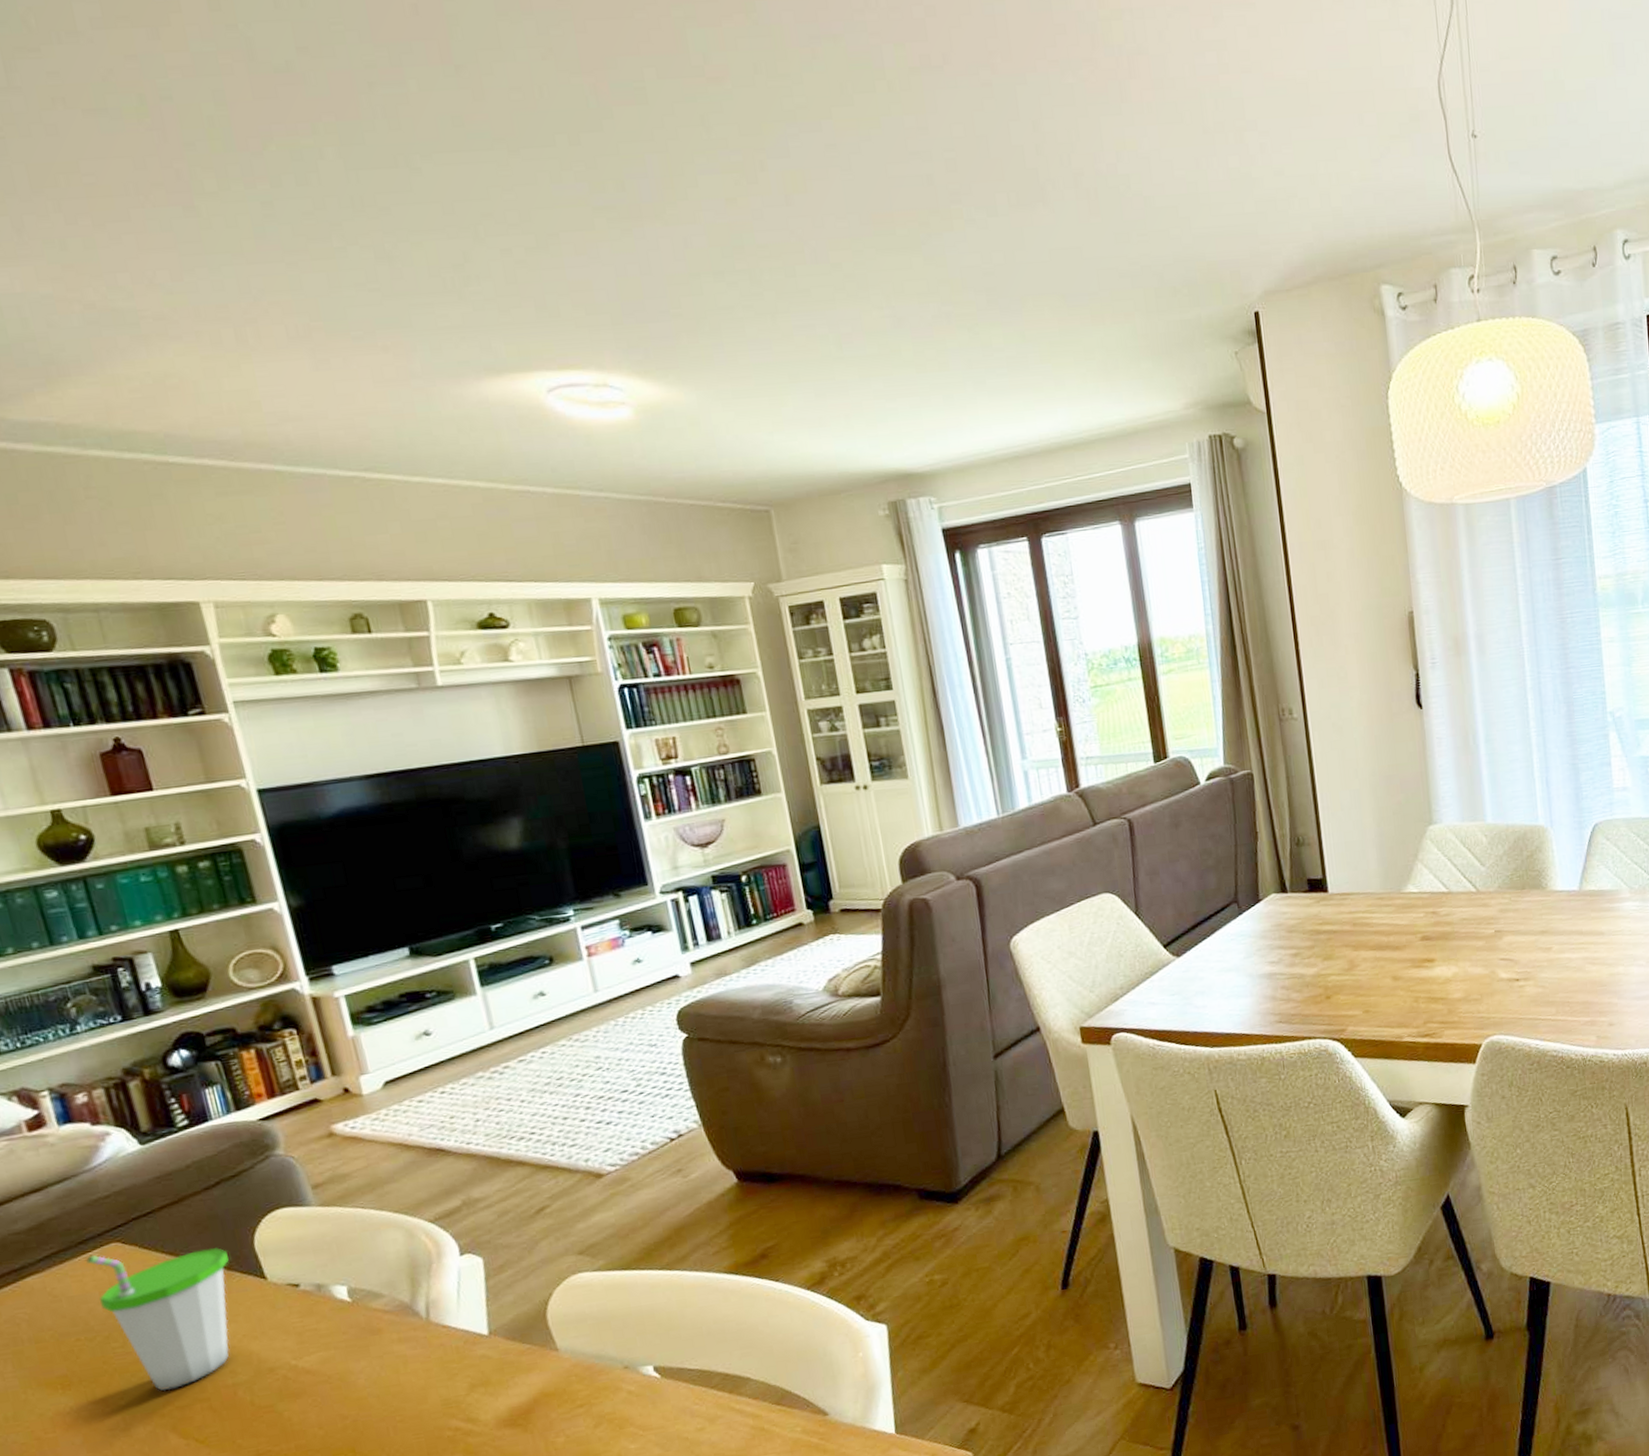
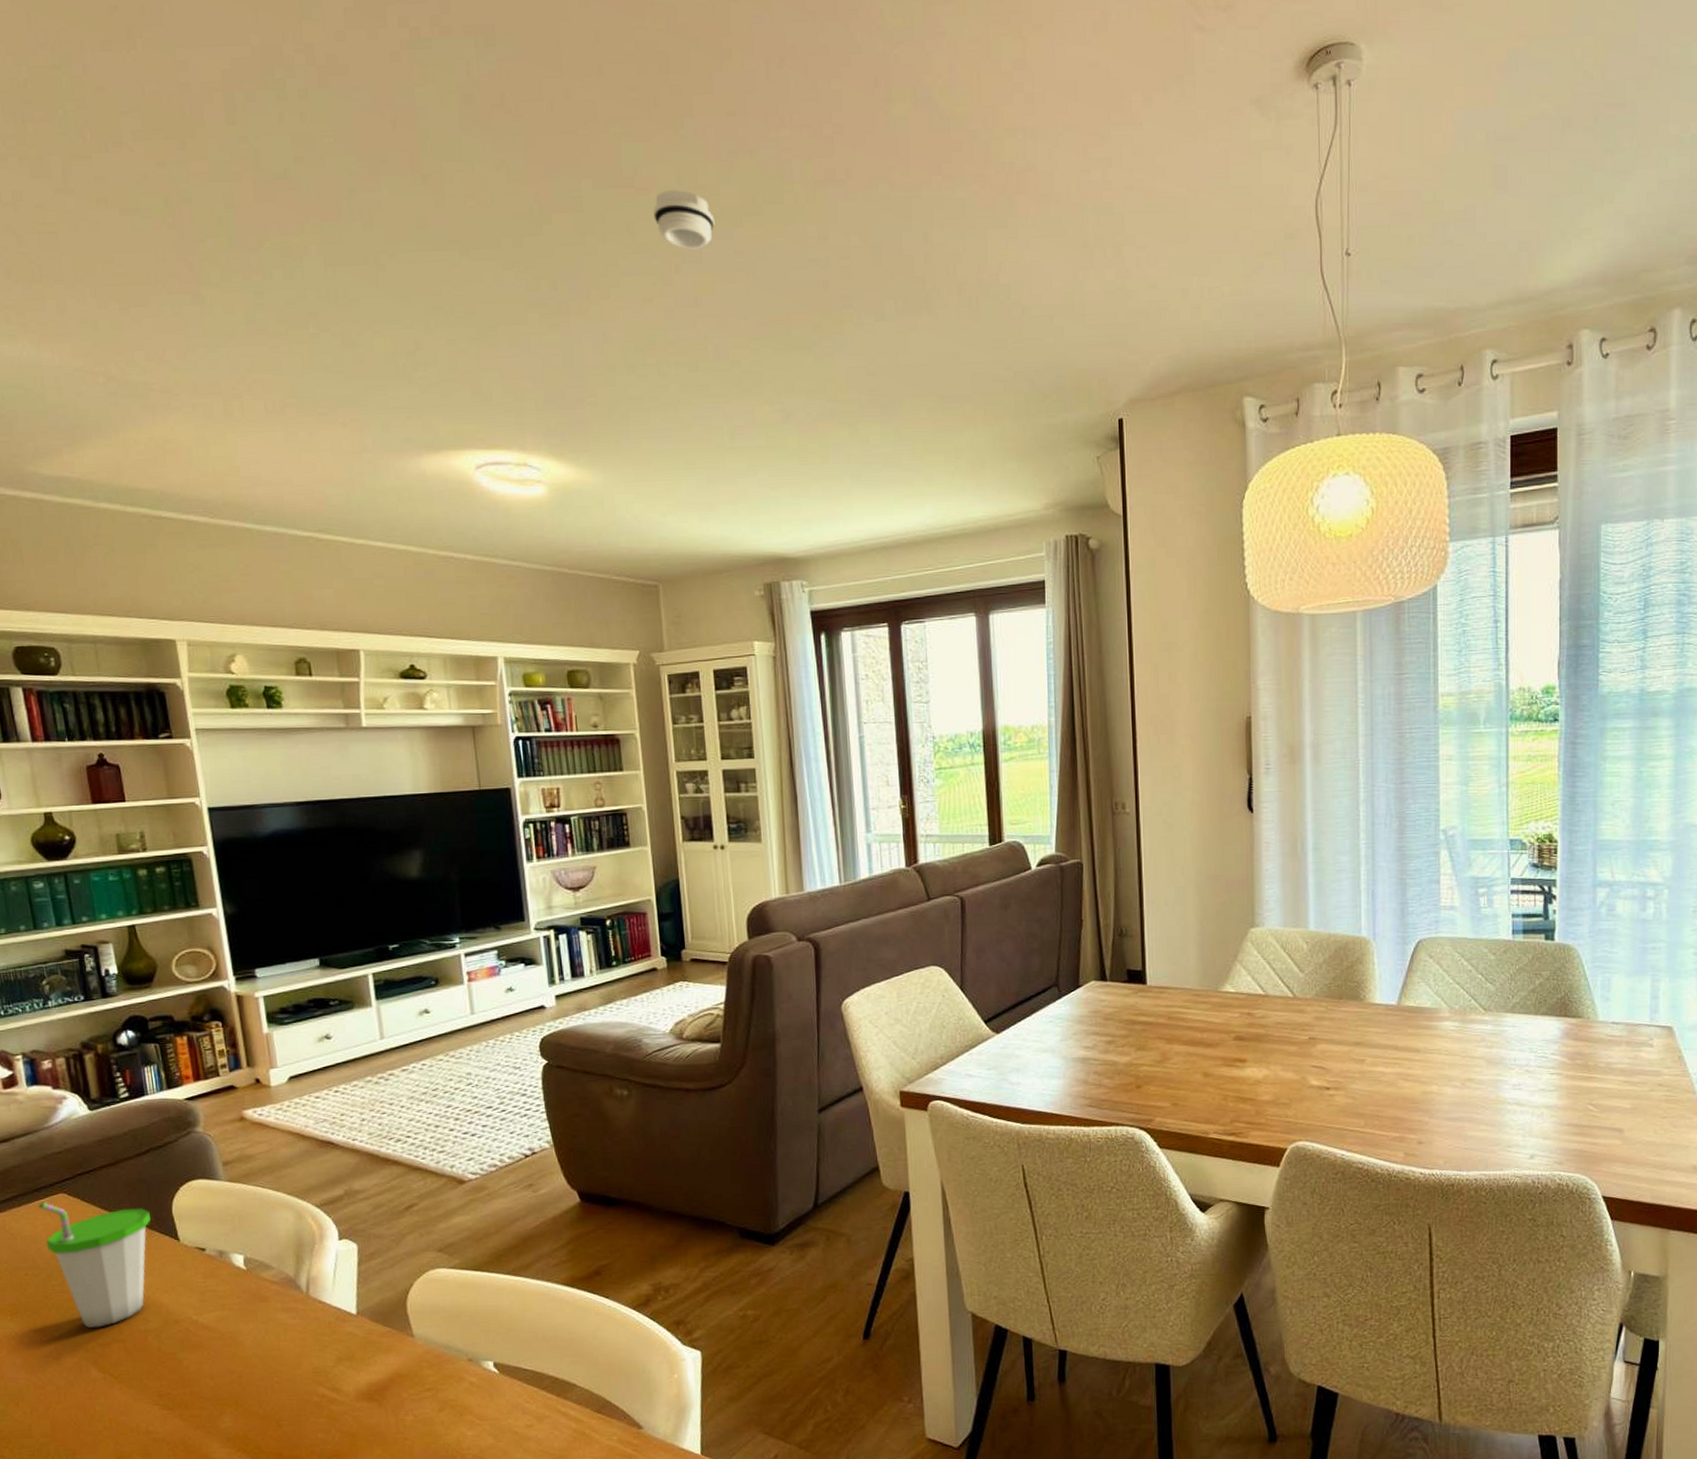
smoke detector: none [729,79,801,144] -> present [653,190,715,250]

